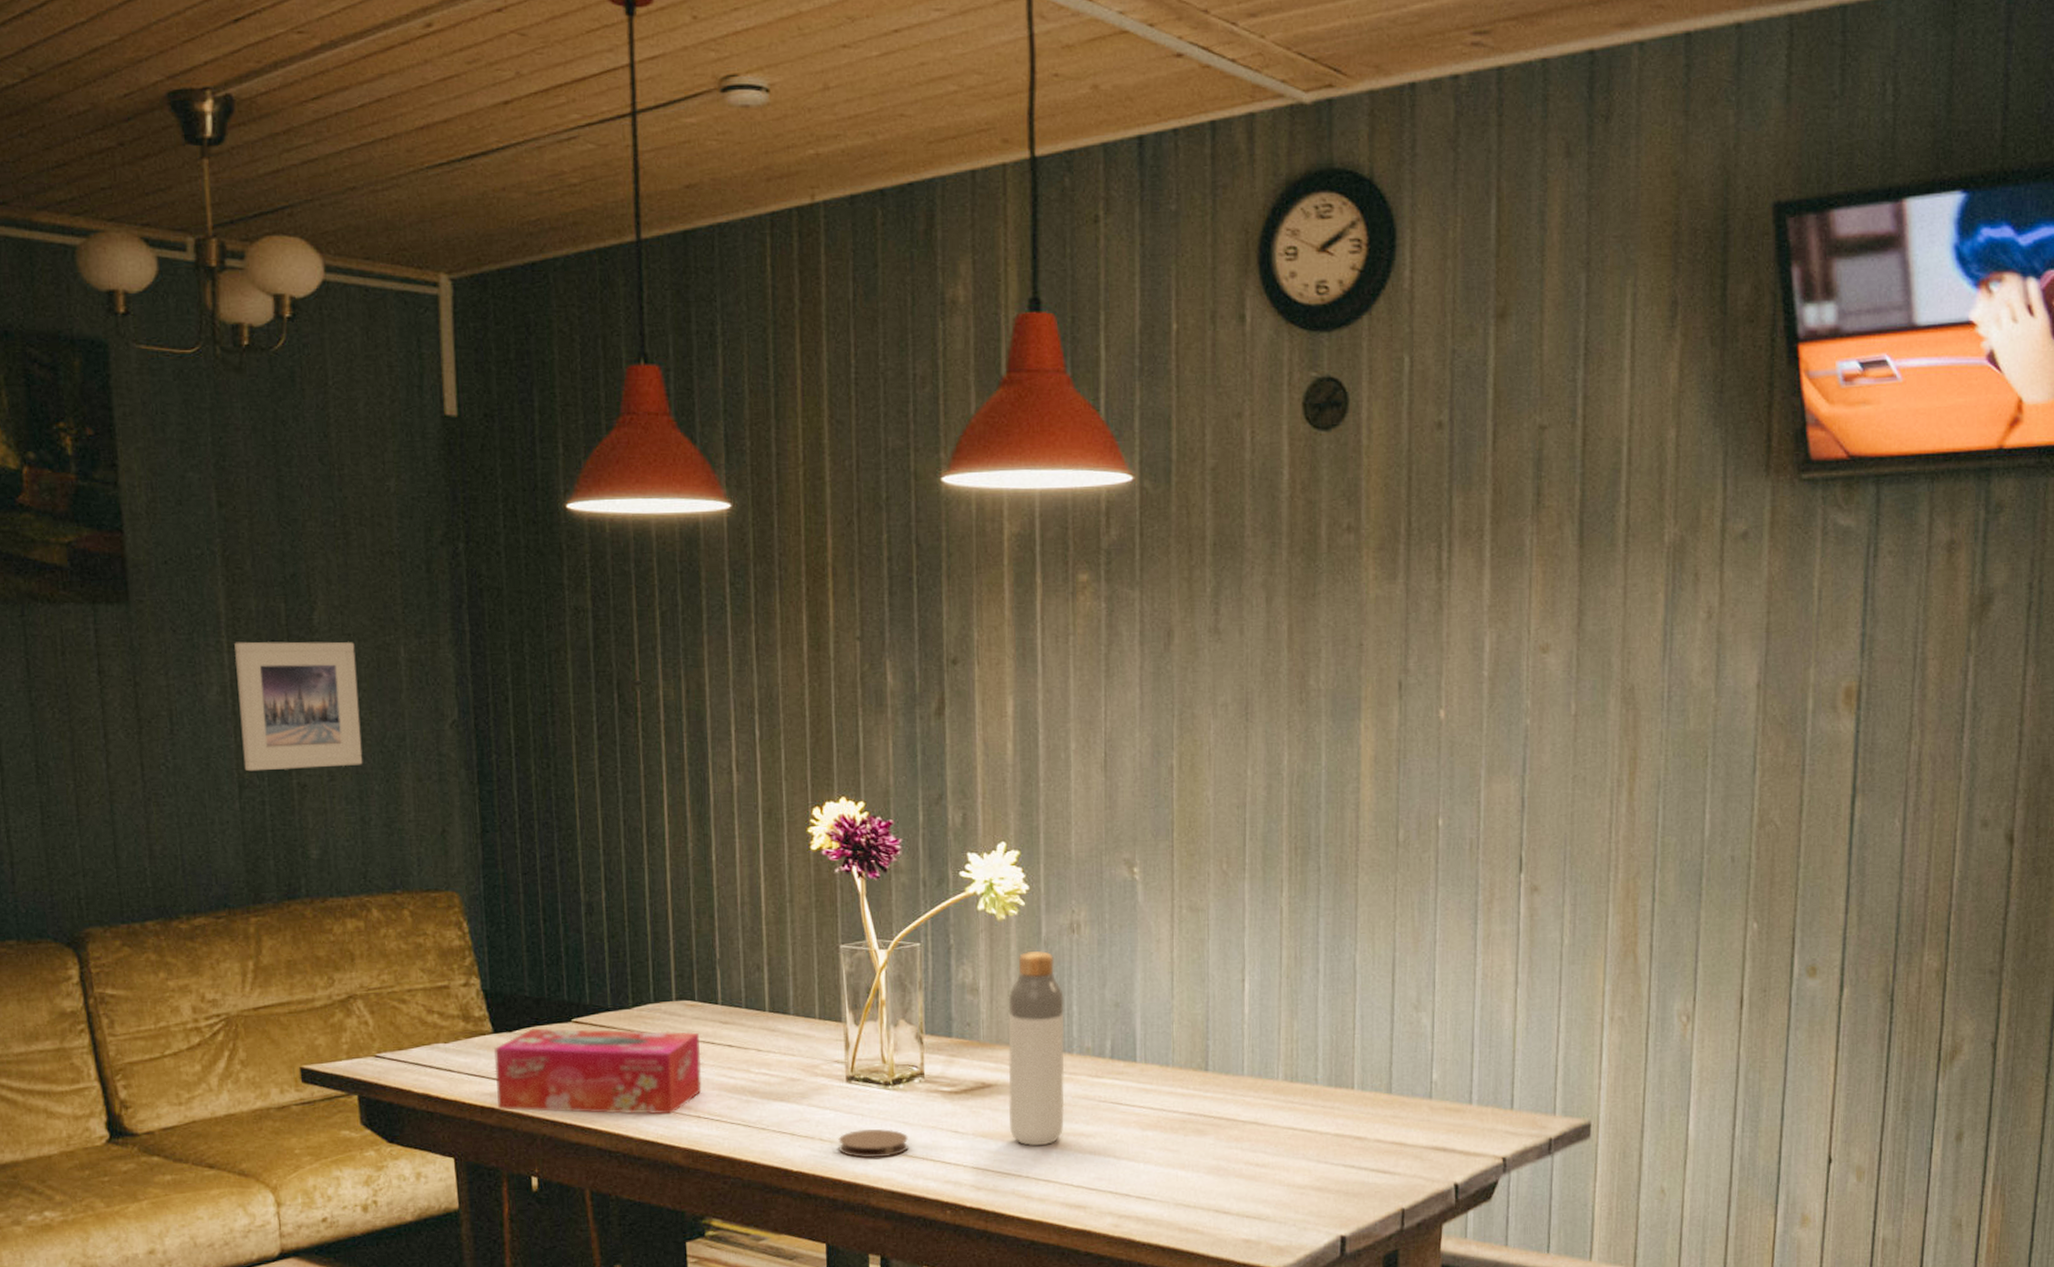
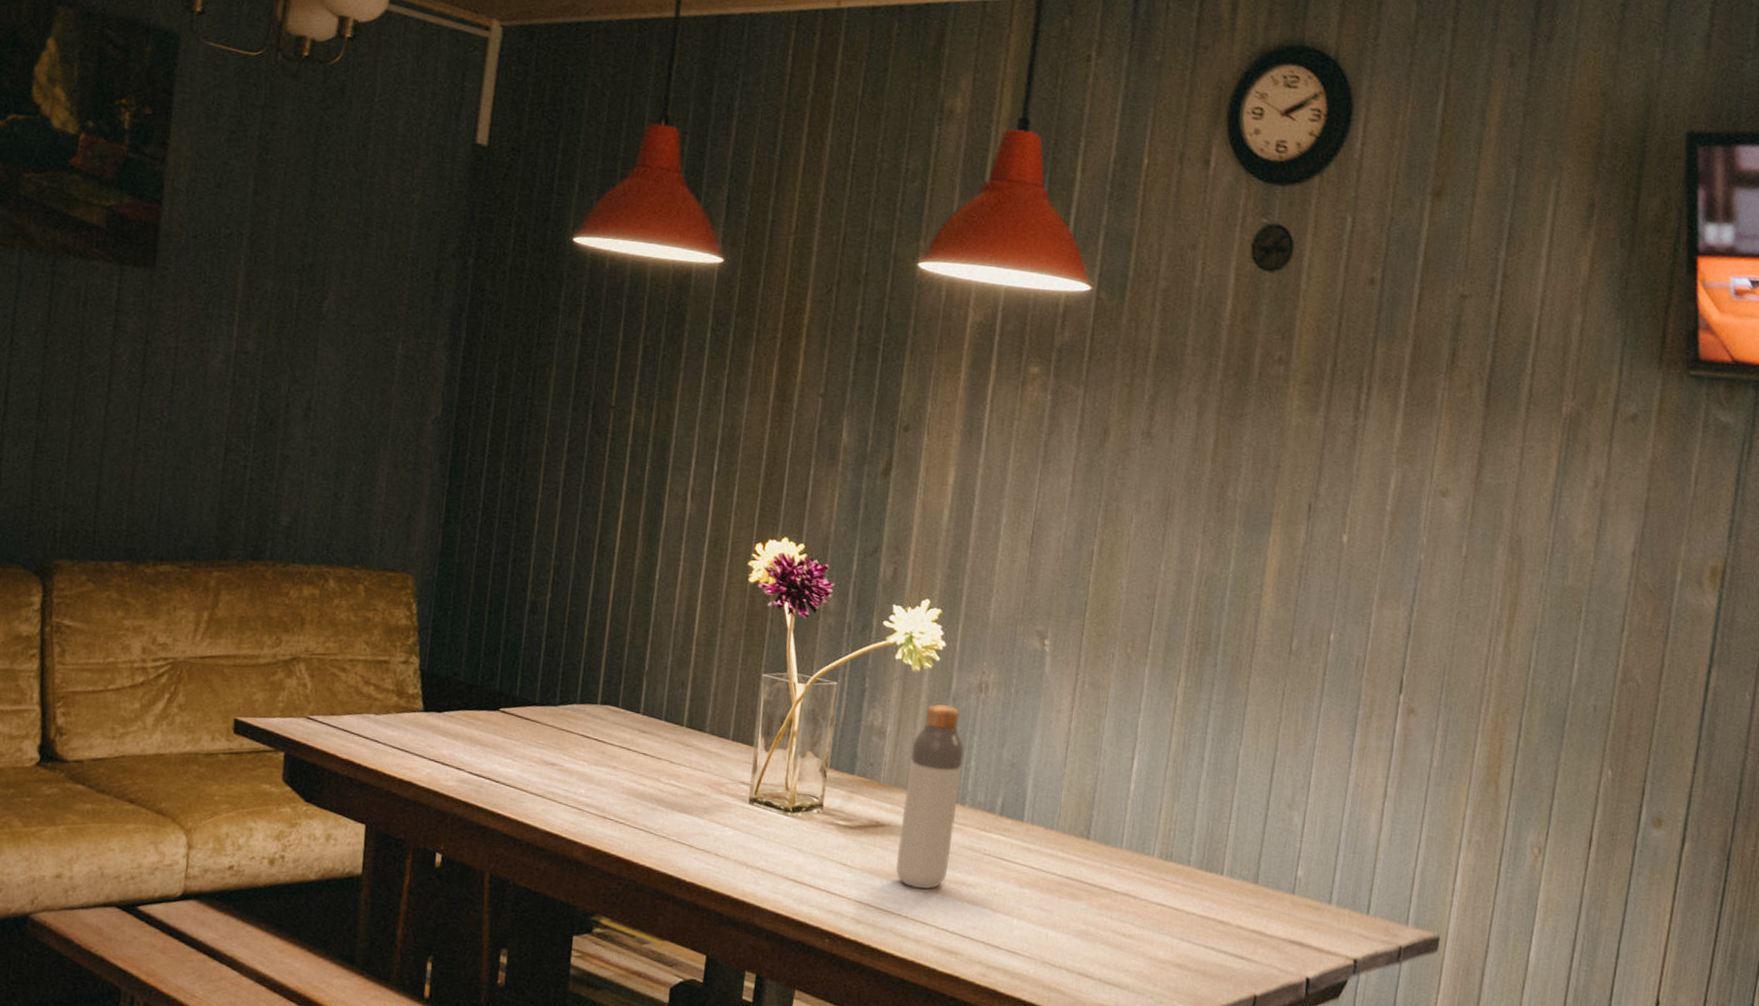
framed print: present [234,641,363,772] -> none [233,317,357,446]
tissue box: present [494,1028,702,1115] -> none [416,712,617,811]
coaster: present [838,1129,908,1158] -> none [732,850,799,880]

